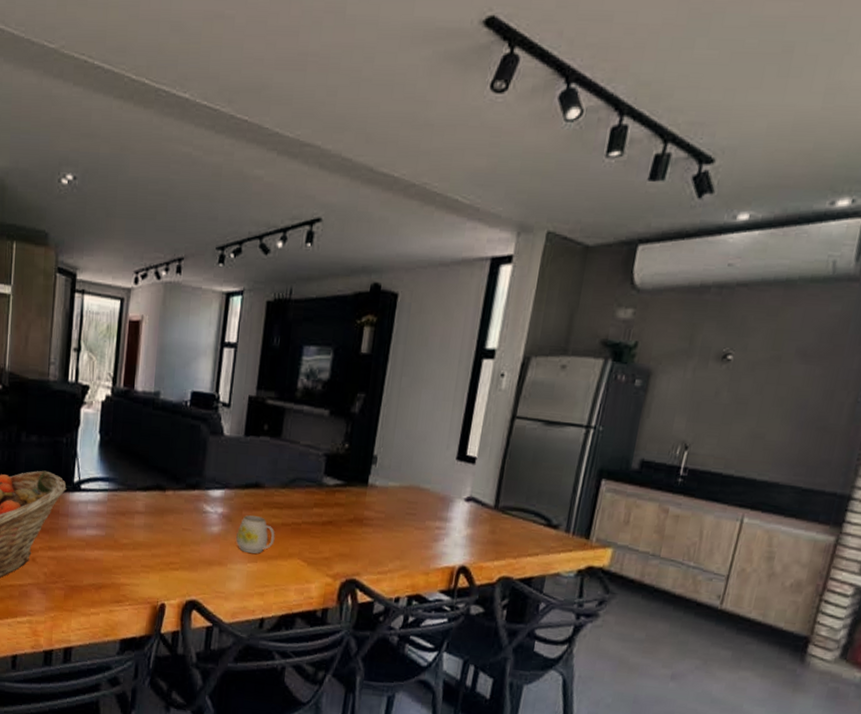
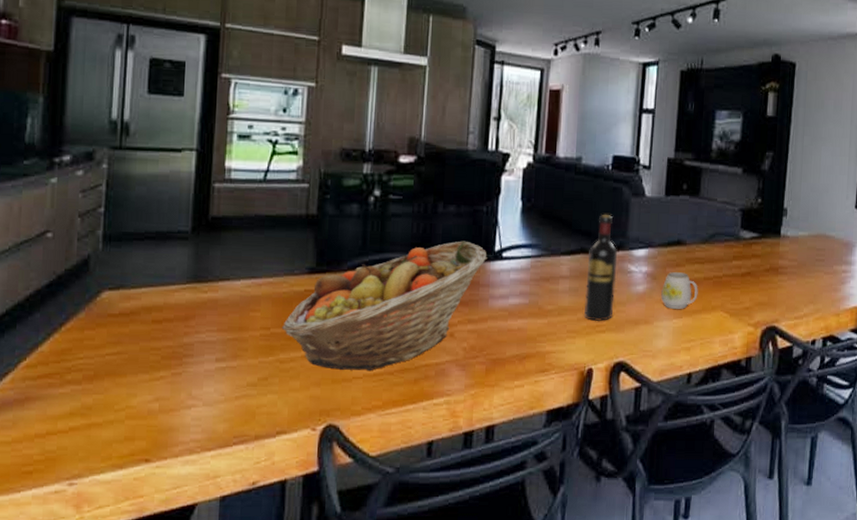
wine bottle: none [157,451,194,560] -> present [583,214,618,322]

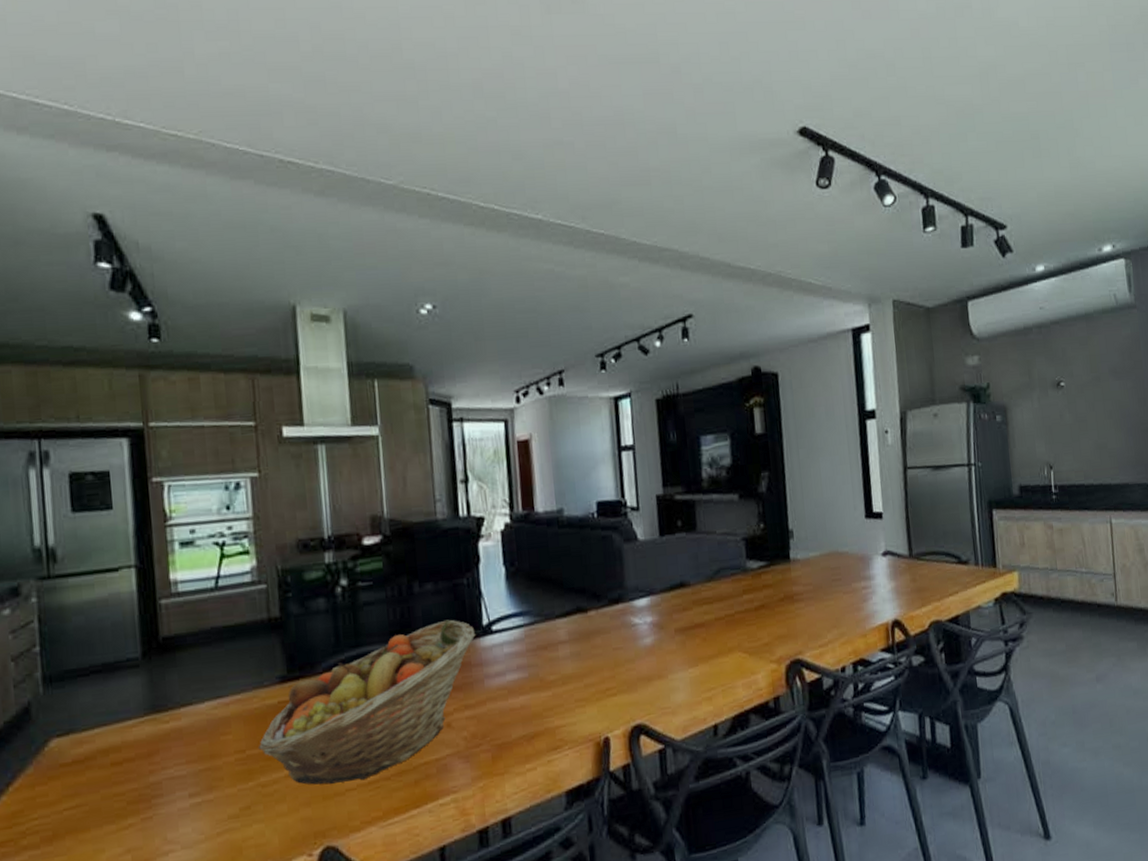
wine bottle: present [583,214,618,322] -> none [585,565,622,686]
mug: present [660,271,698,309] -> none [670,616,712,658]

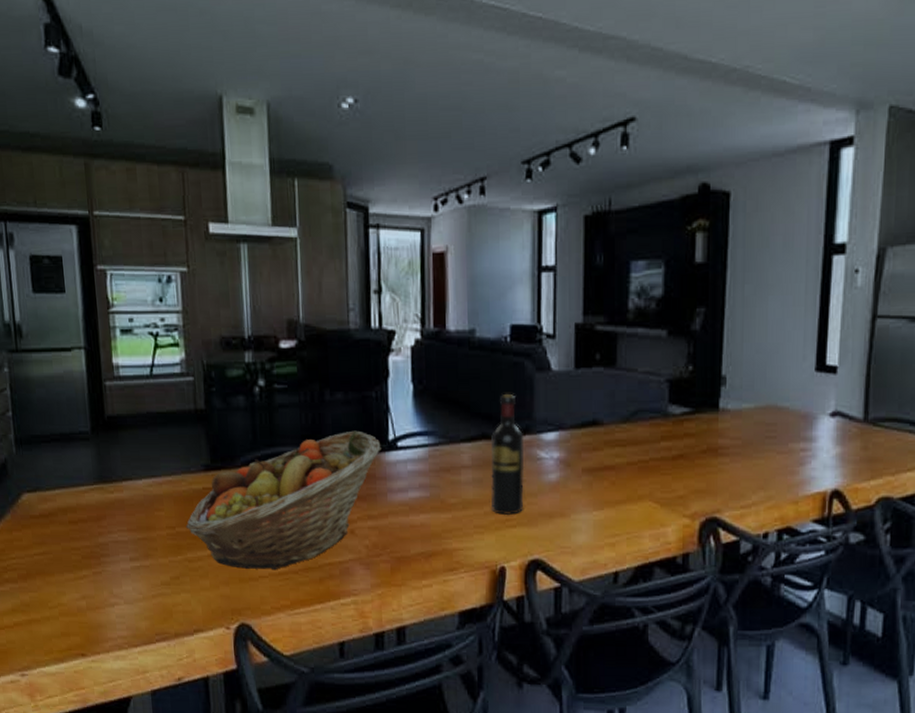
wine bottle: none [585,565,622,686] -> present [490,393,525,516]

